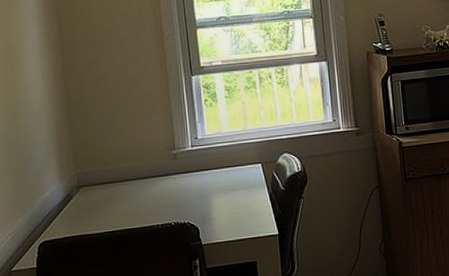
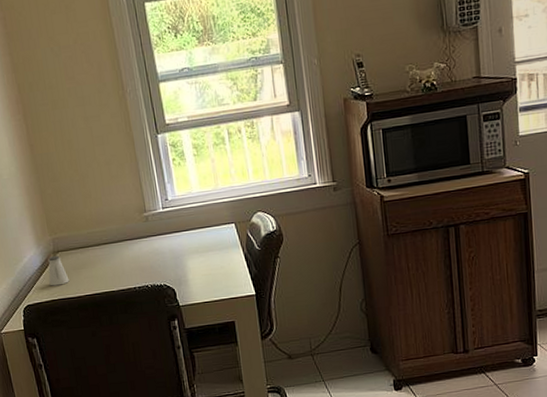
saltshaker: none [69,190,91,222] -> present [48,255,70,286]

